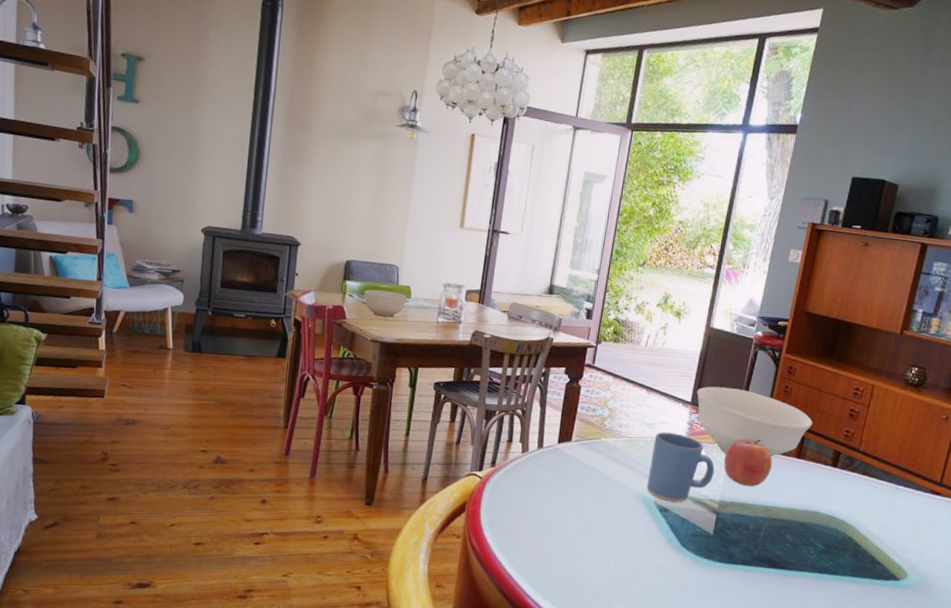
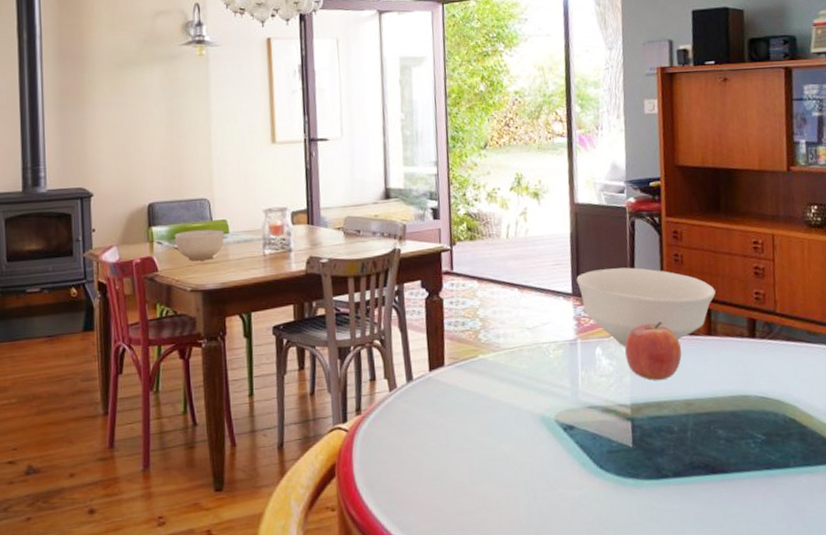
mug: present [646,432,715,502] -> none [539,333,618,416]

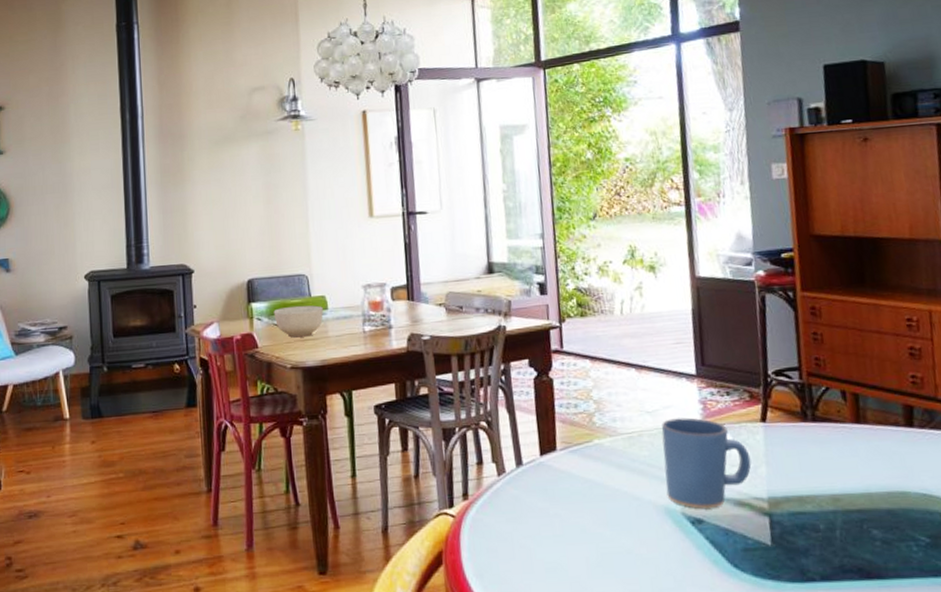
mug: none [539,333,618,416] -> present [661,417,752,509]
bowl: present [576,267,716,347] -> none [700,346,863,434]
fruit: present [625,321,682,381] -> none [758,407,826,472]

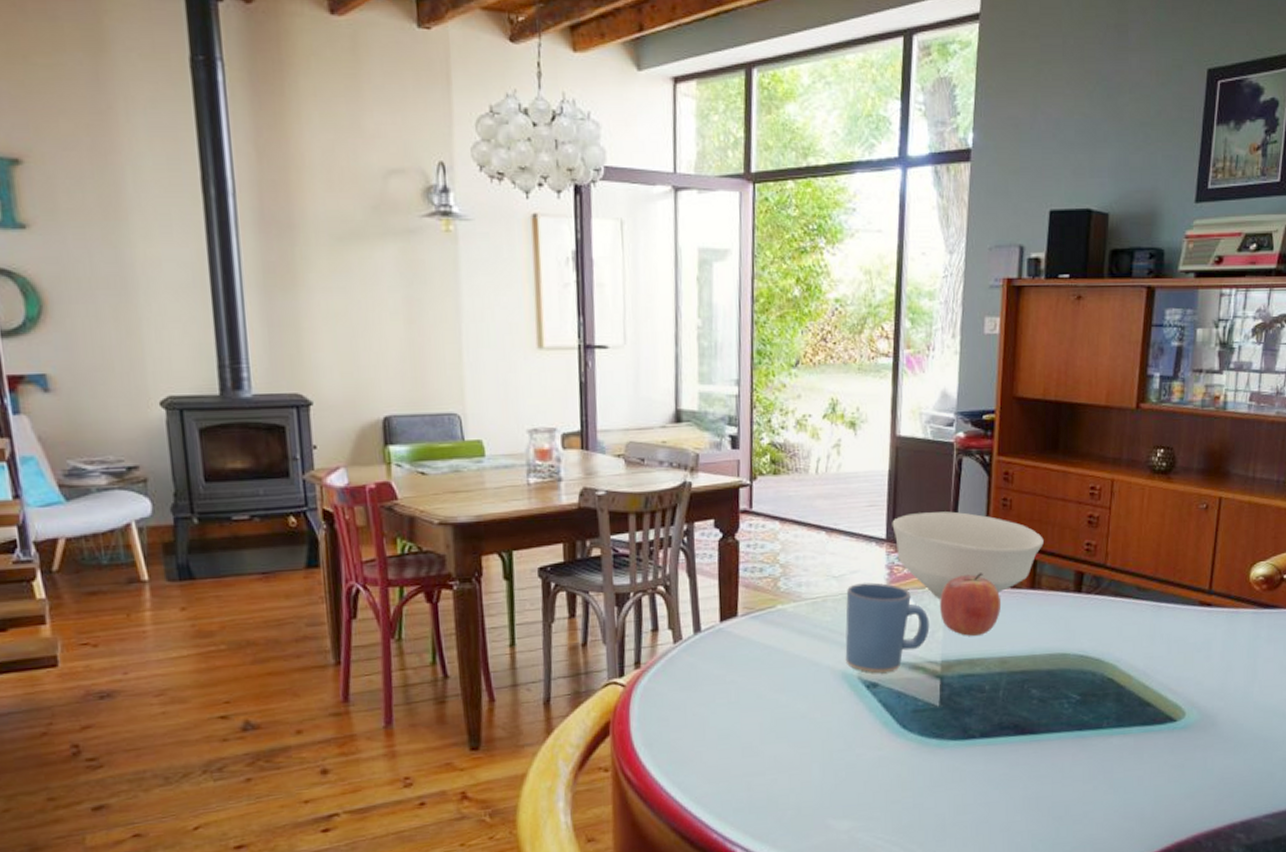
bowl: present [273,305,323,338] -> none [417,450,479,489]
bowl: none [700,346,863,434] -> present [892,511,1044,600]
fruit: none [758,407,826,472] -> present [940,573,1000,636]

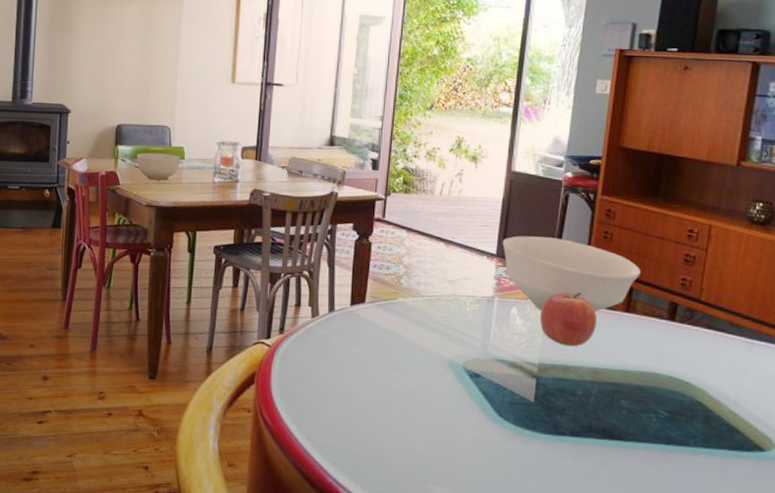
bowl: none [417,450,479,489] -> present [136,152,180,181]
mug: present [845,582,930,673] -> none [453,288,530,366]

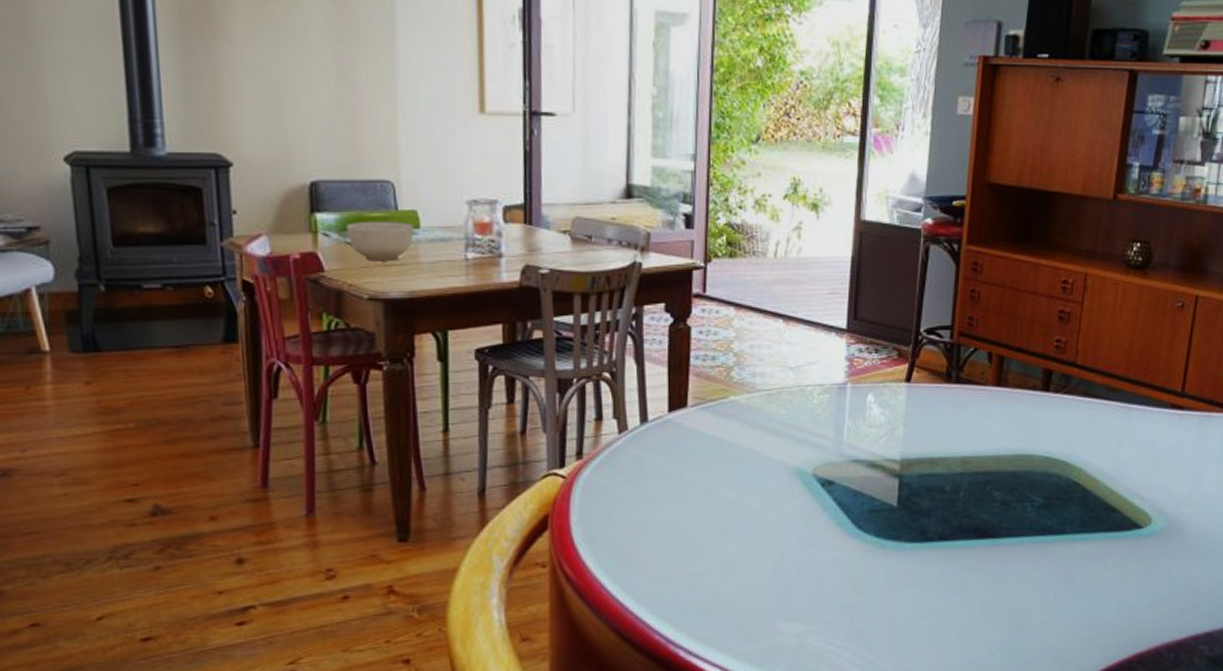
bowl: present [502,236,641,312] -> none [853,302,1012,395]
fruit: present [540,292,596,346] -> none [901,368,964,434]

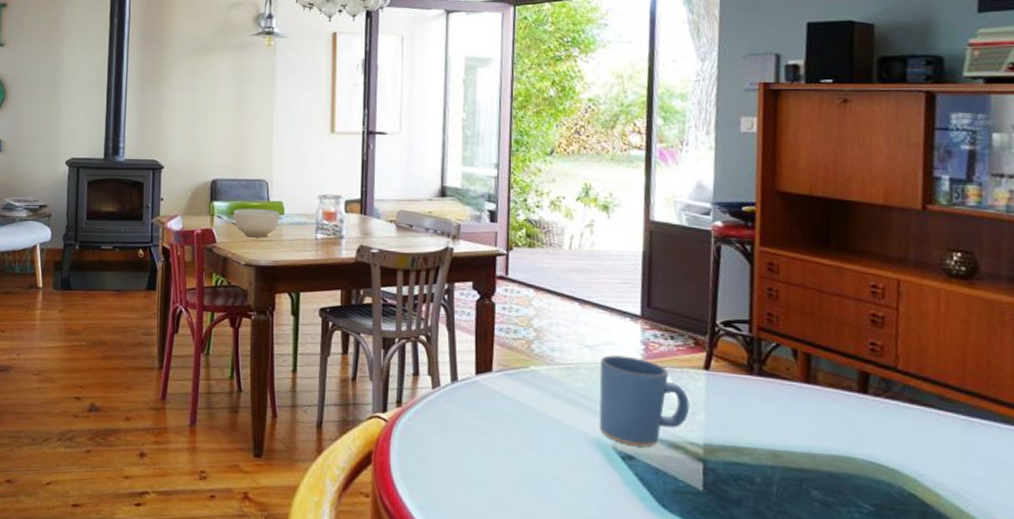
mug: none [800,375,890,470] -> present [599,355,690,447]

